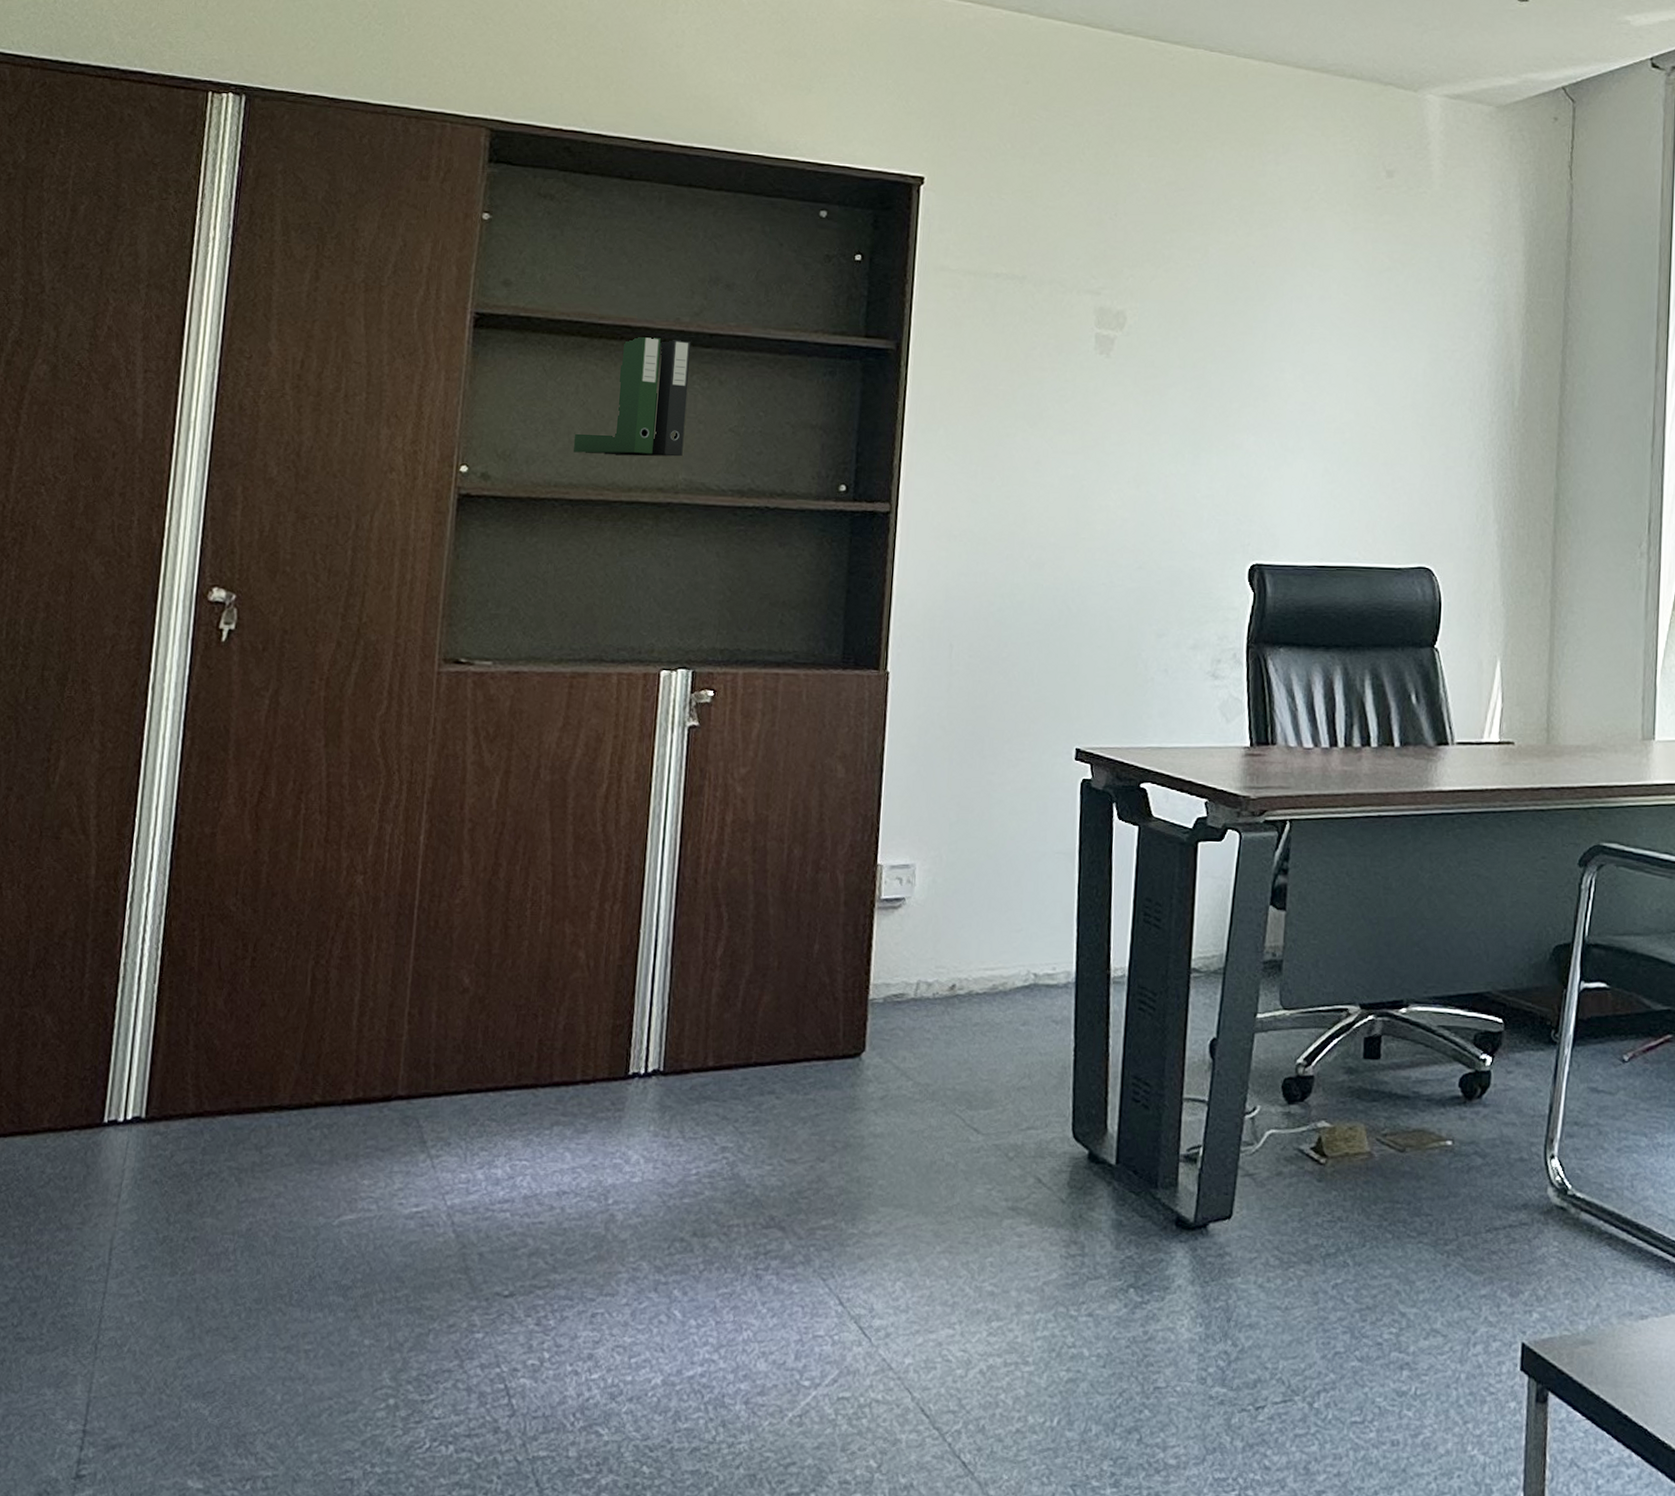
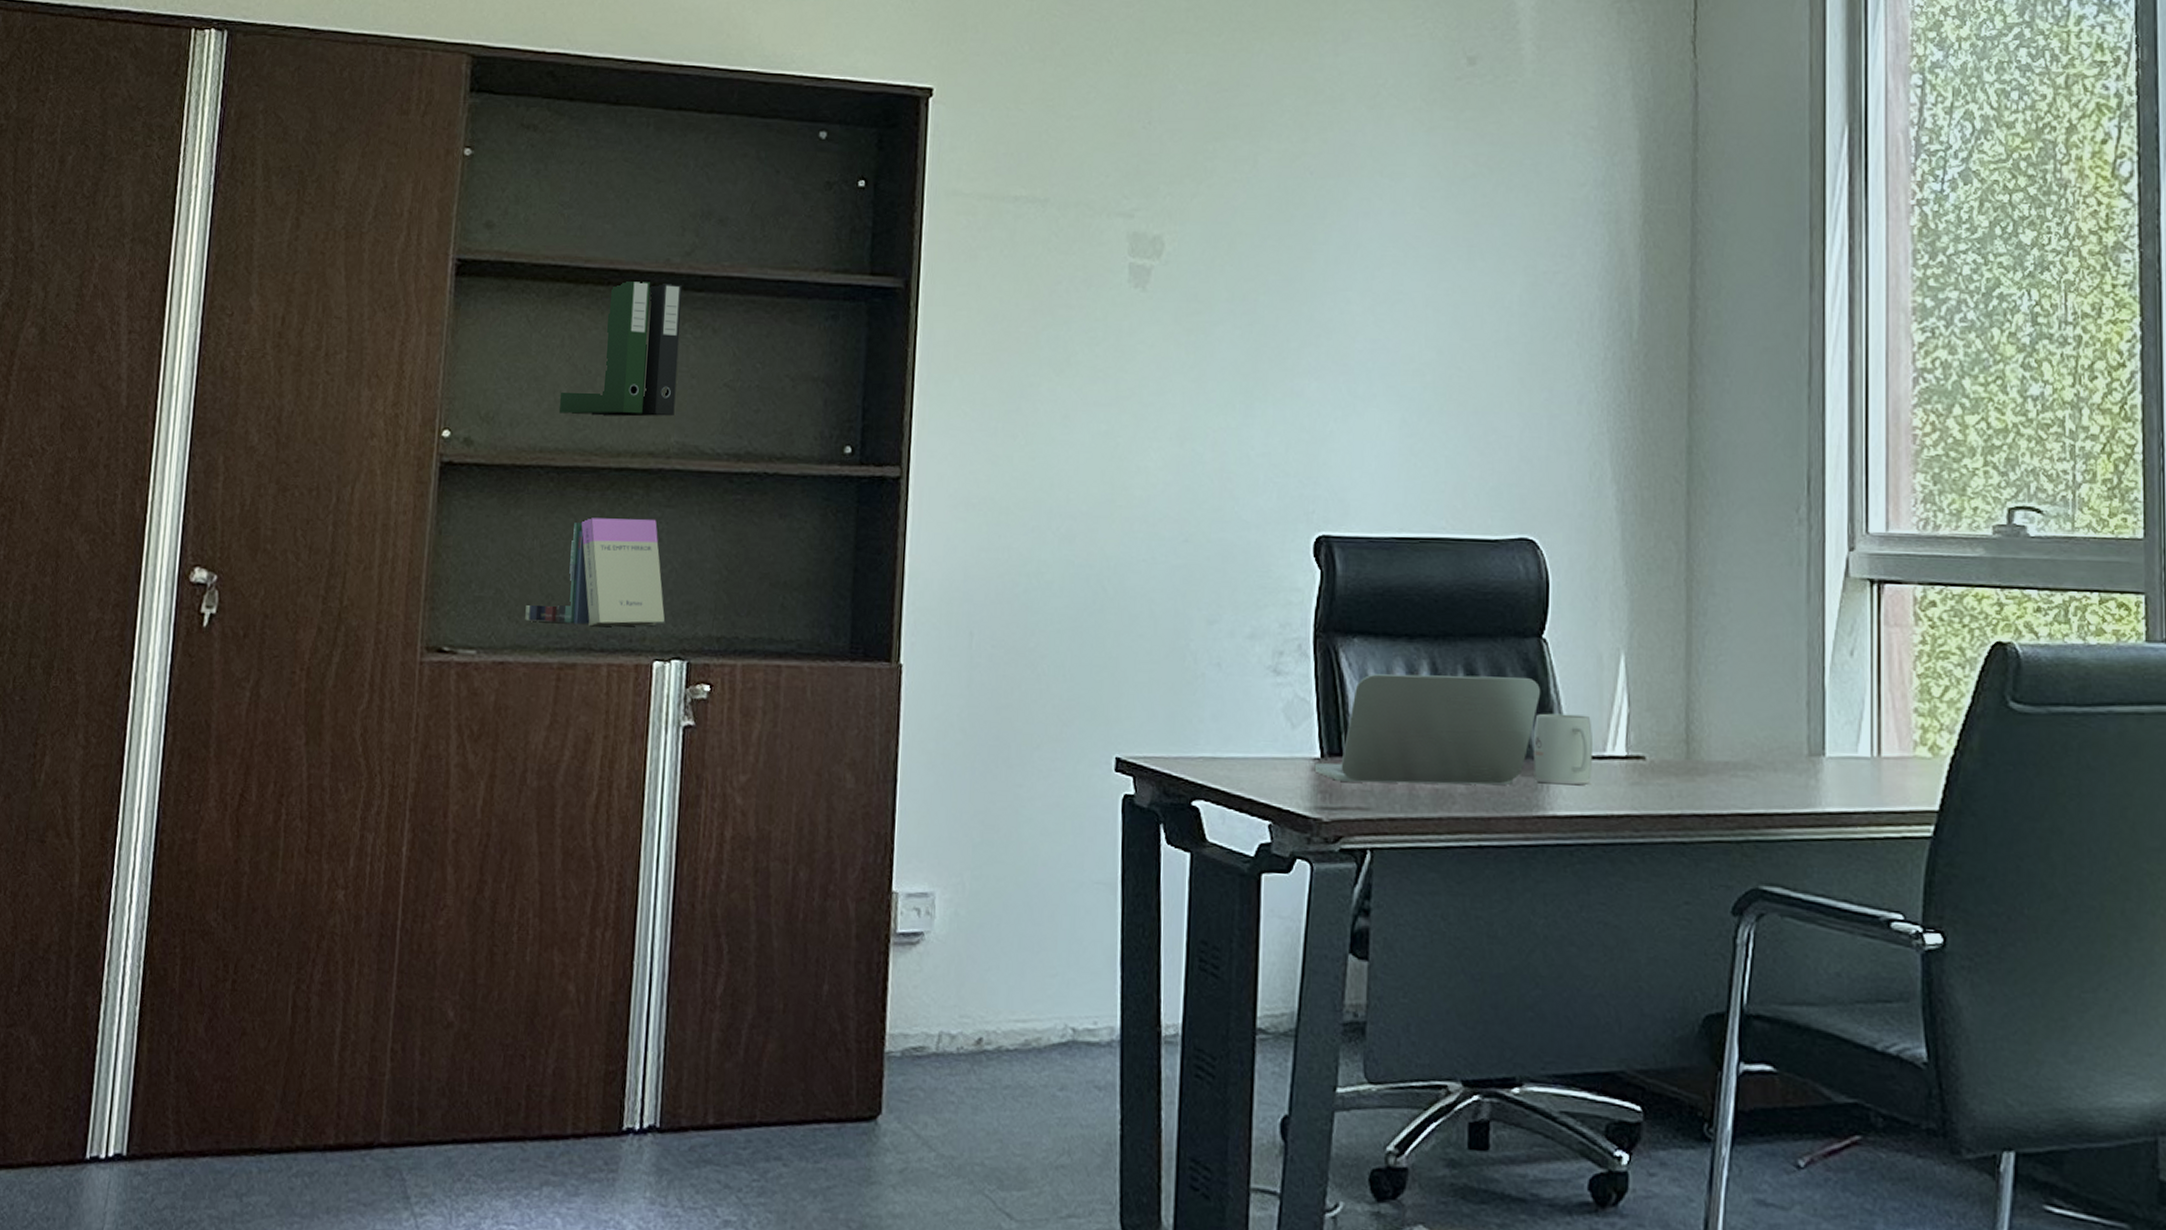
books: none [539,543,673,641] -> present [525,516,665,627]
laptop: none [1244,677,1433,767] -> present [1314,673,1541,785]
mug: none [1424,708,1473,766] -> present [1532,713,1592,785]

